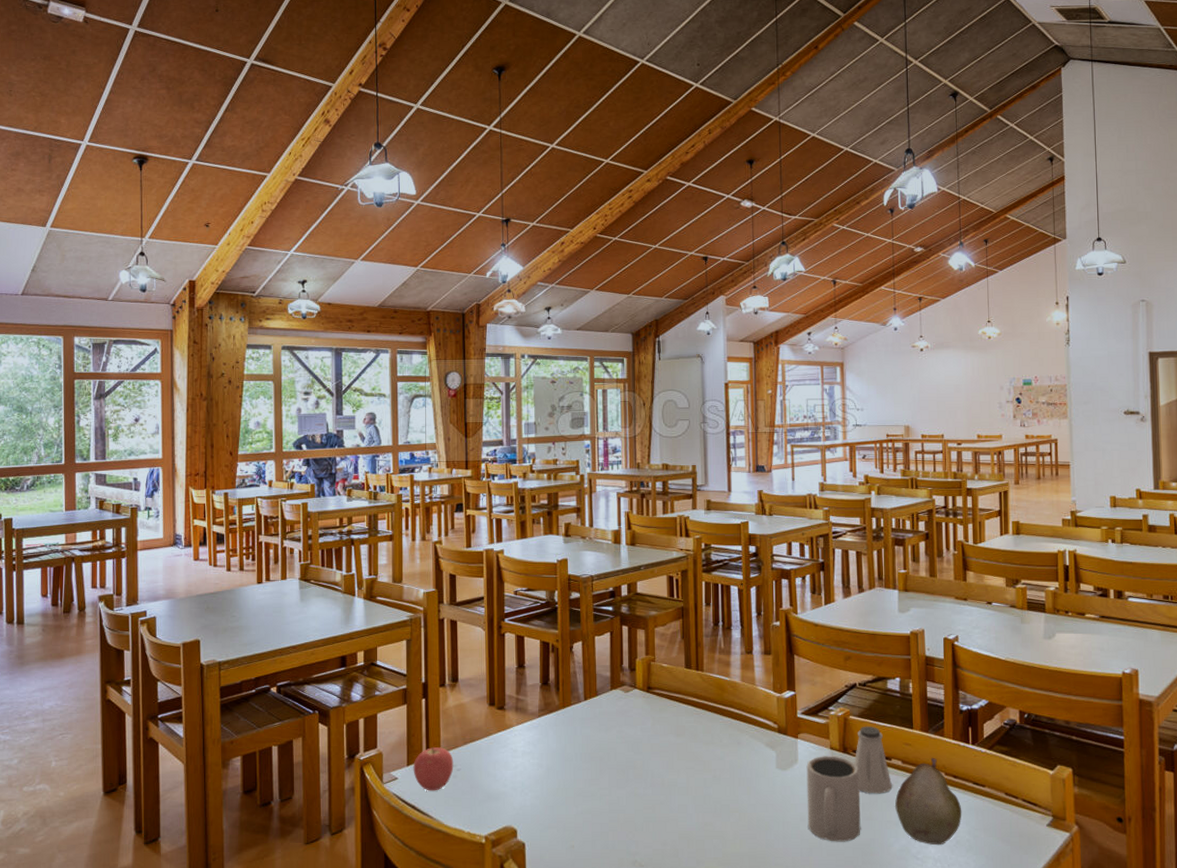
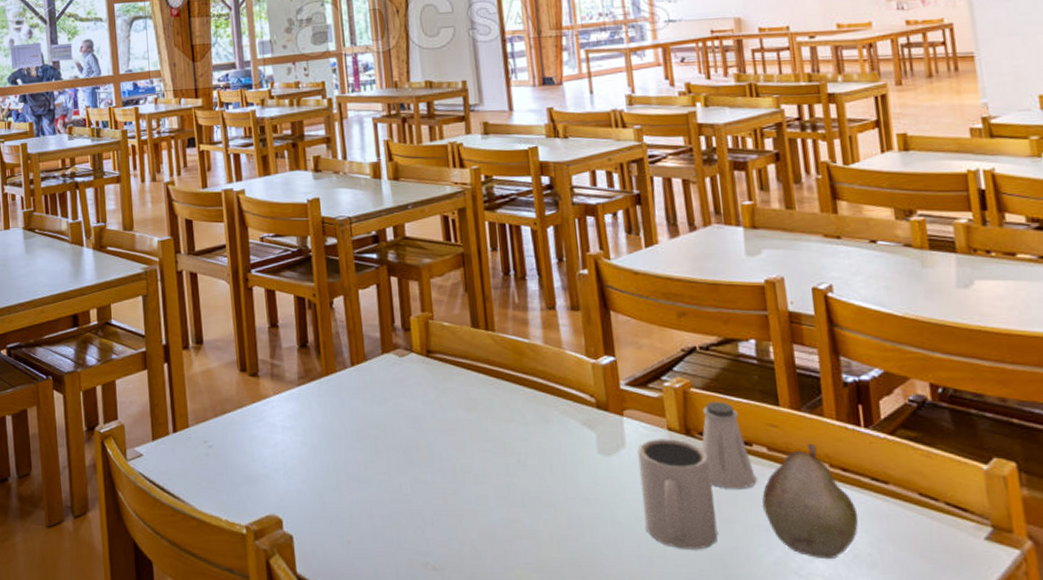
apple: present [413,747,454,791] -> none [159,420,205,471]

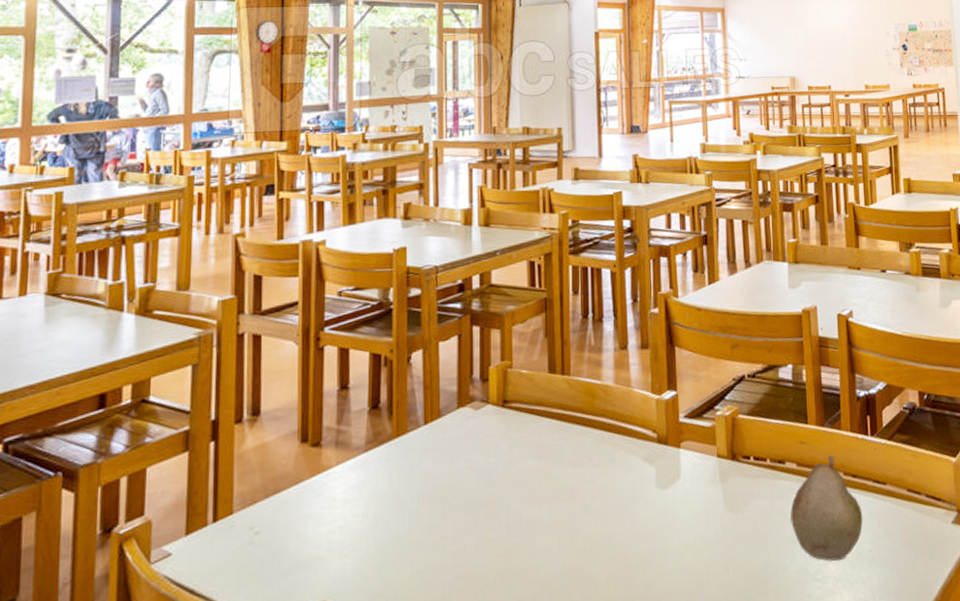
mug: present [637,439,718,550] -> none [690,465,753,572]
saltshaker: present [701,401,757,489] -> none [744,424,787,507]

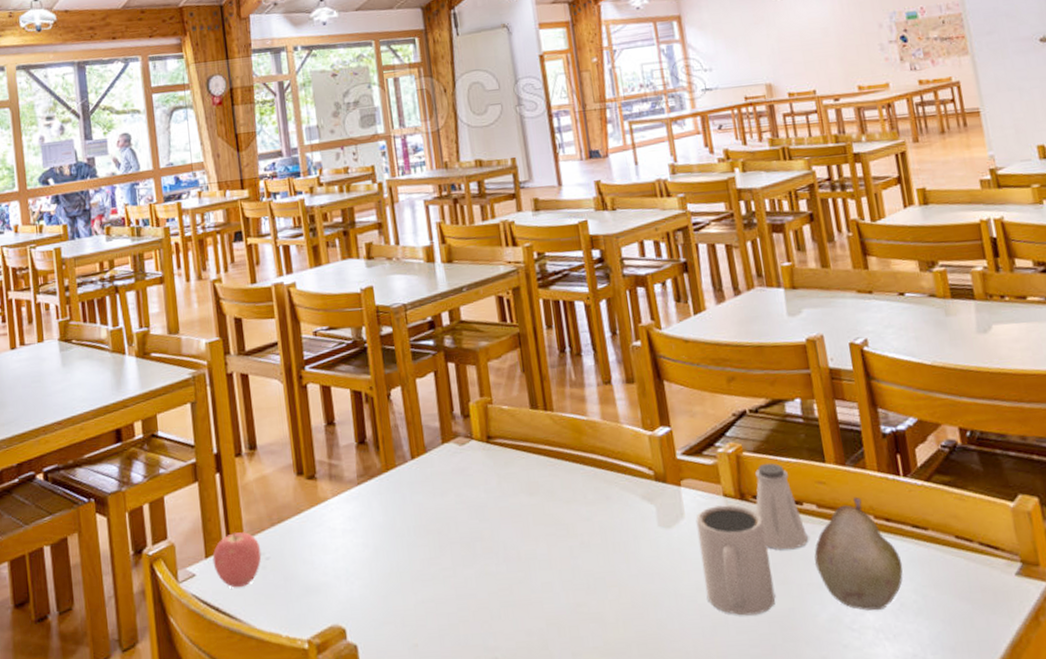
apple: none [193,505,251,567] -> present [212,532,262,588]
mug: none [690,465,753,572] -> present [696,504,776,616]
saltshaker: none [744,424,787,507] -> present [755,462,809,550]

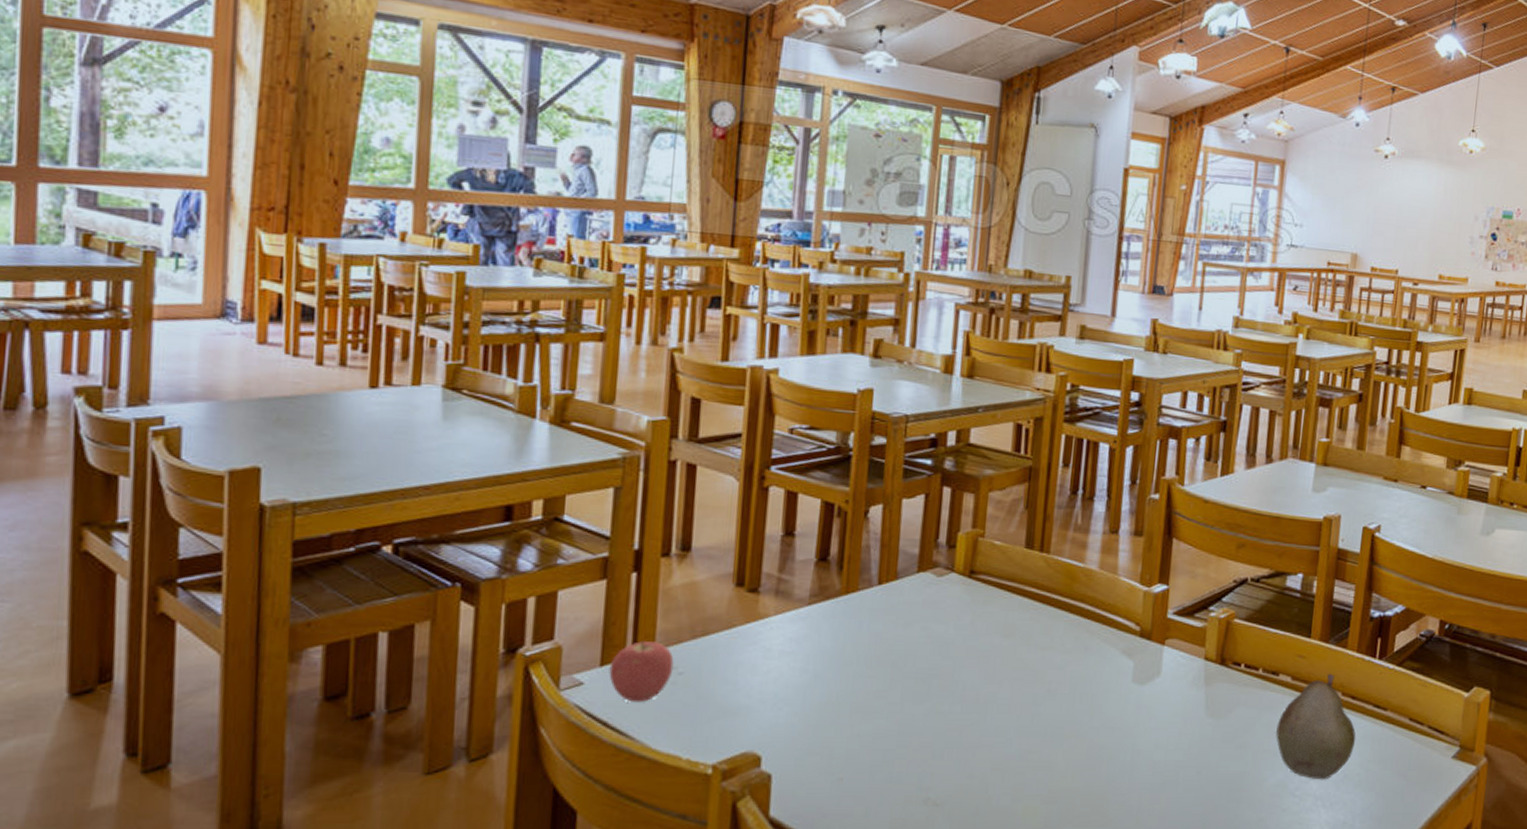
mug: present [696,504,776,616] -> none [1163,668,1238,775]
saltshaker: present [755,462,809,550] -> none [1232,632,1276,717]

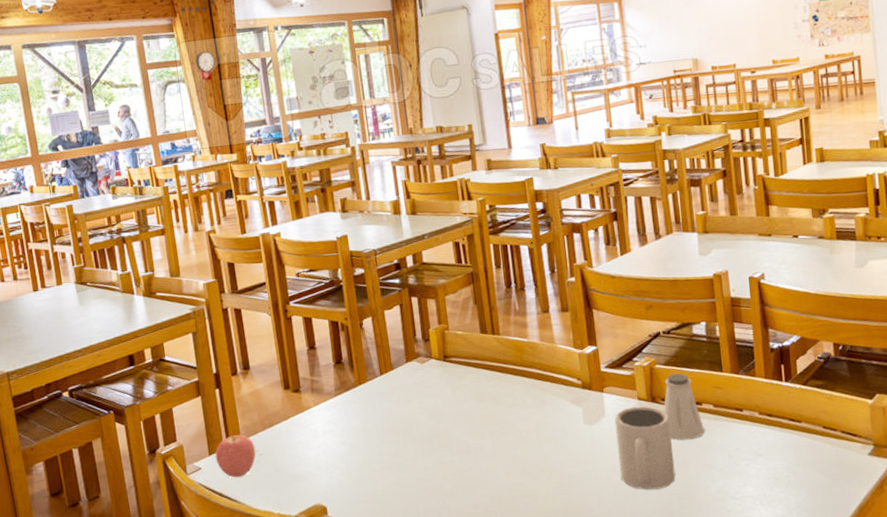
mug: none [1163,668,1238,775] -> present [614,406,676,490]
saltshaker: none [1232,632,1276,717] -> present [663,373,705,440]
fruit: present [1276,673,1356,780] -> none [709,398,779,484]

